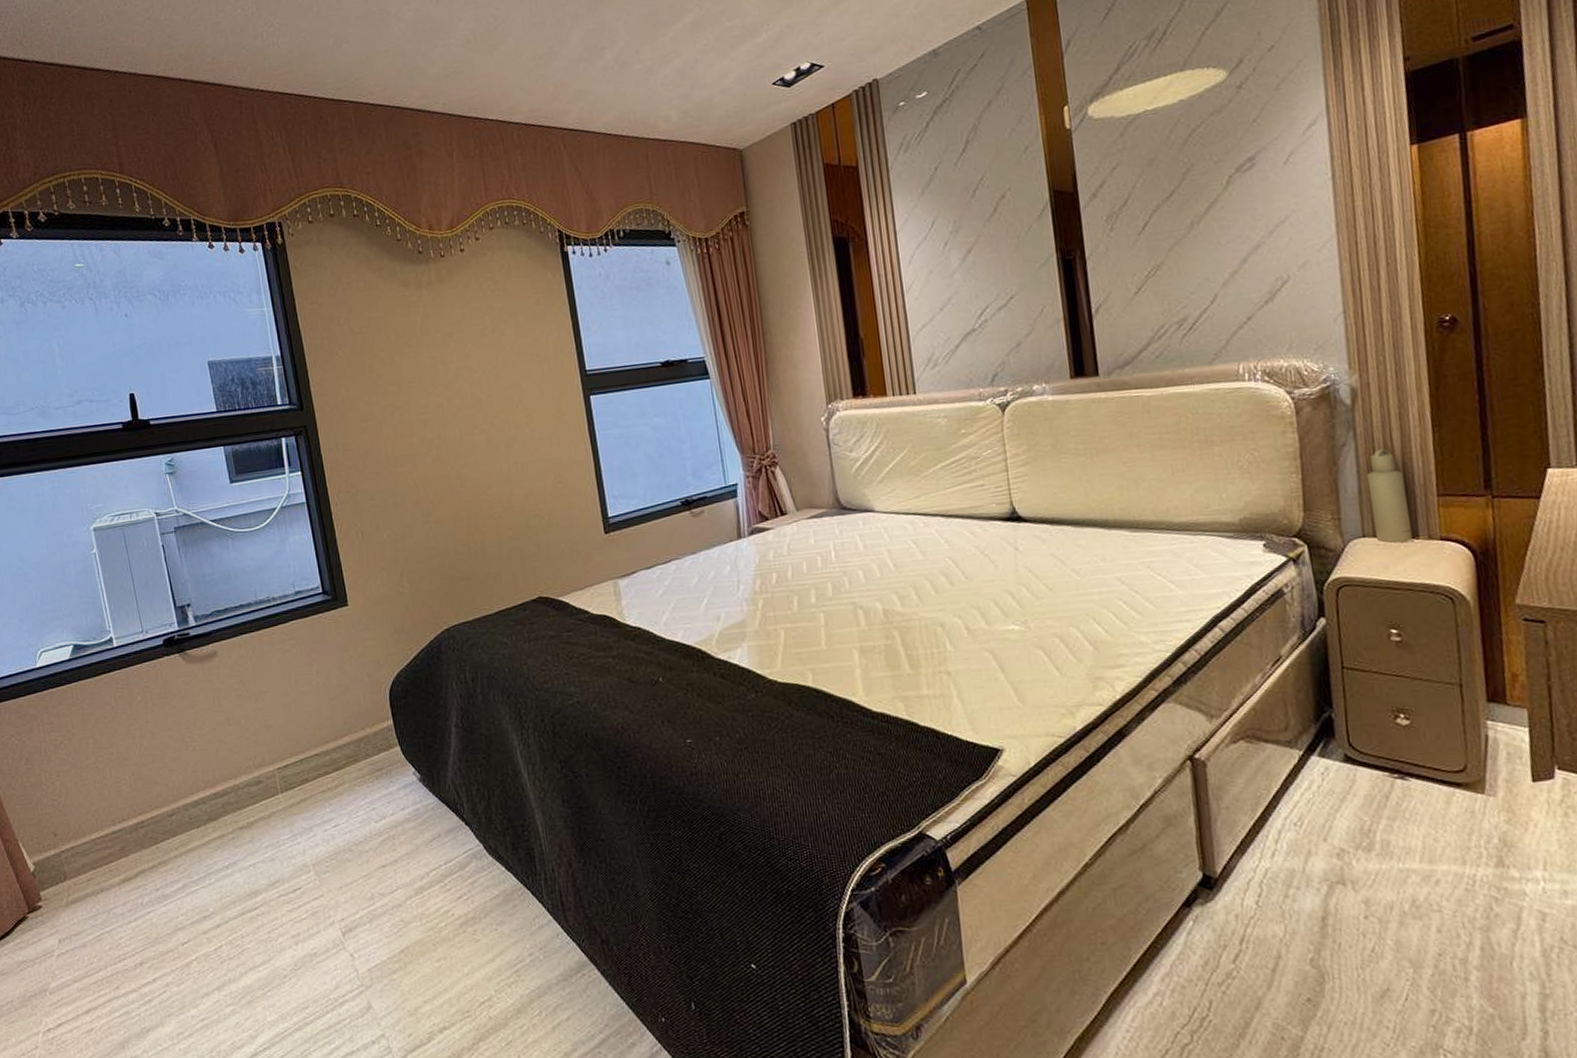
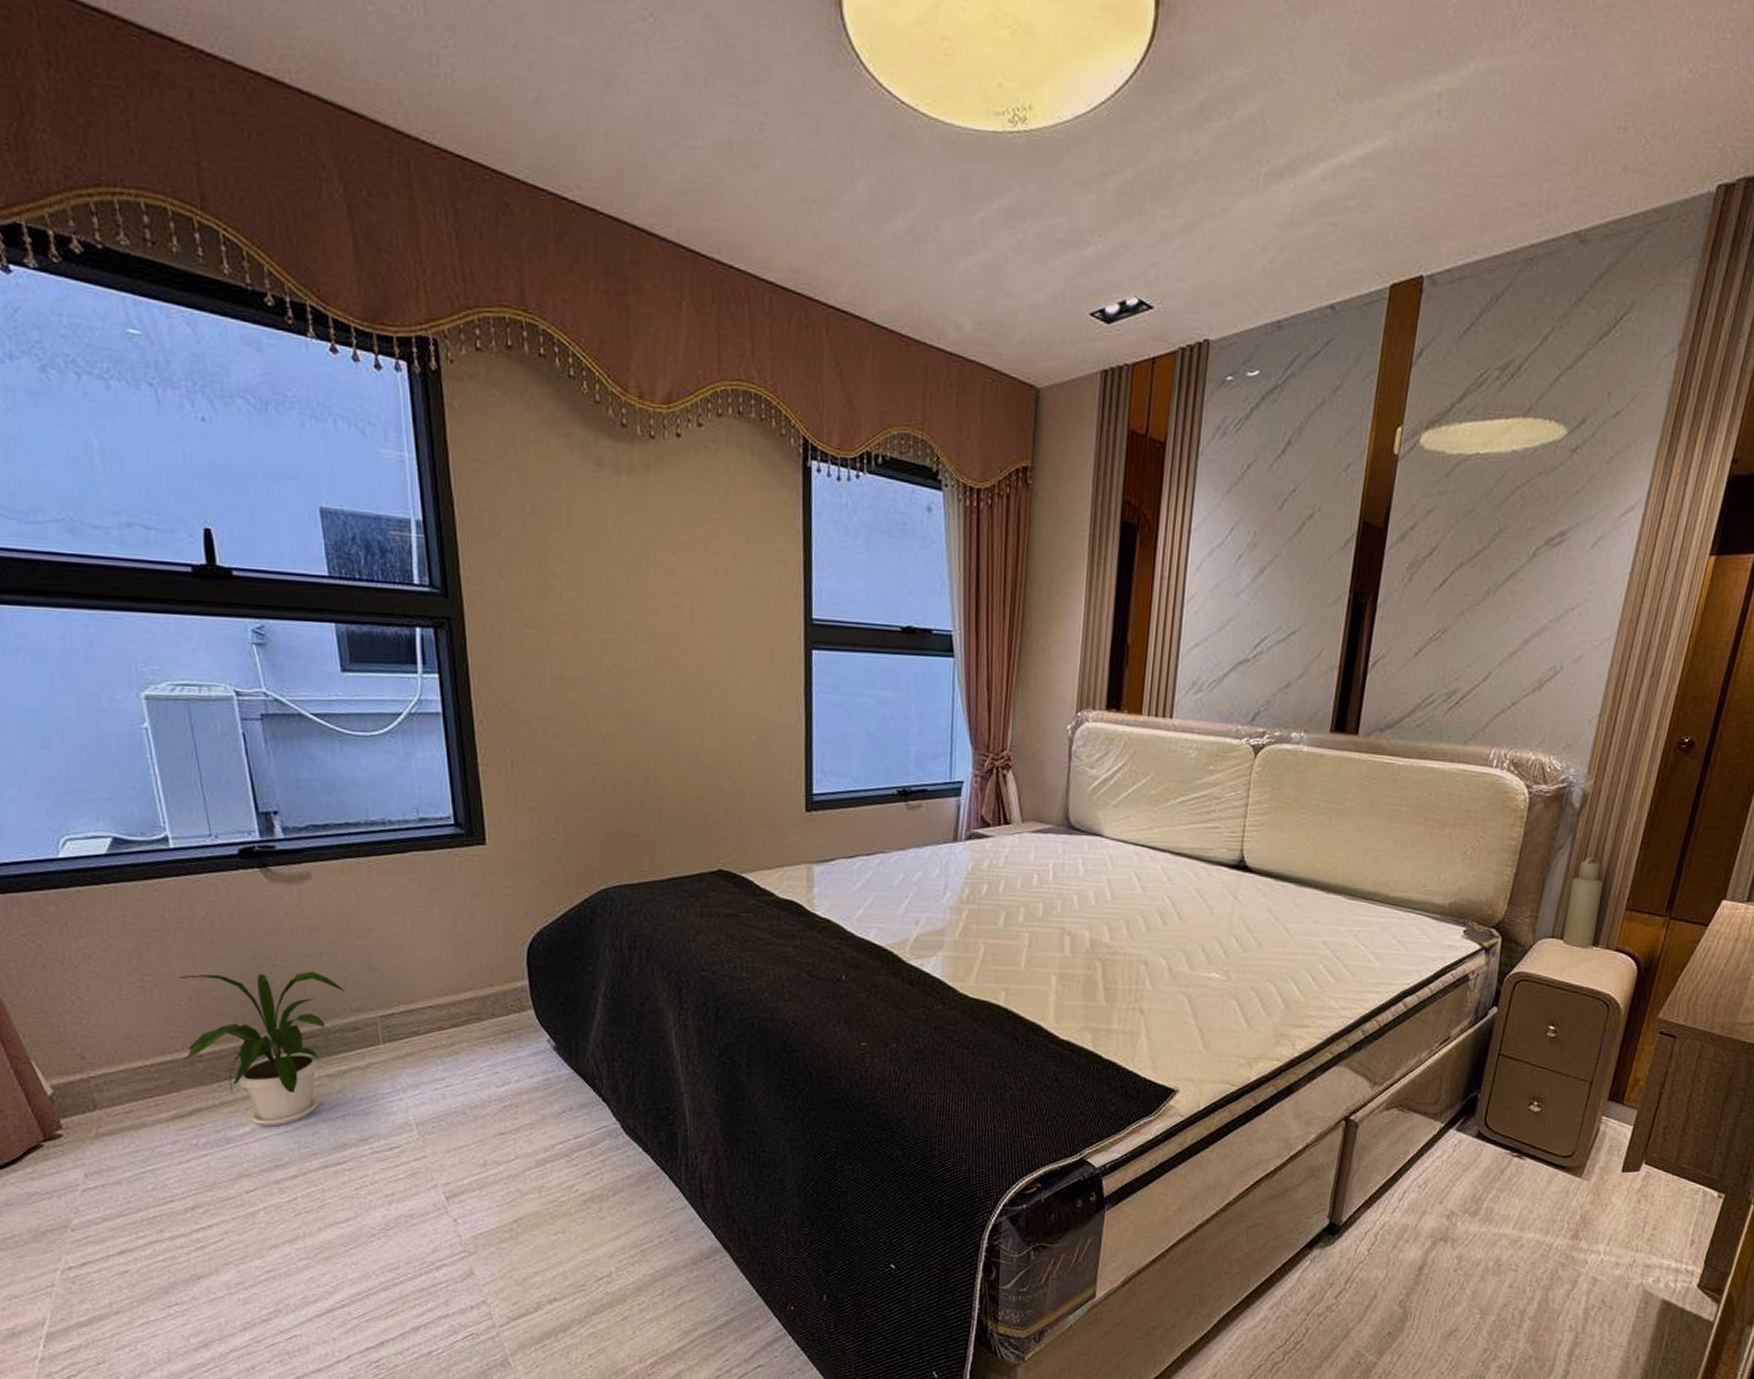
house plant: none [123,735,249,881] -> present [178,971,345,1127]

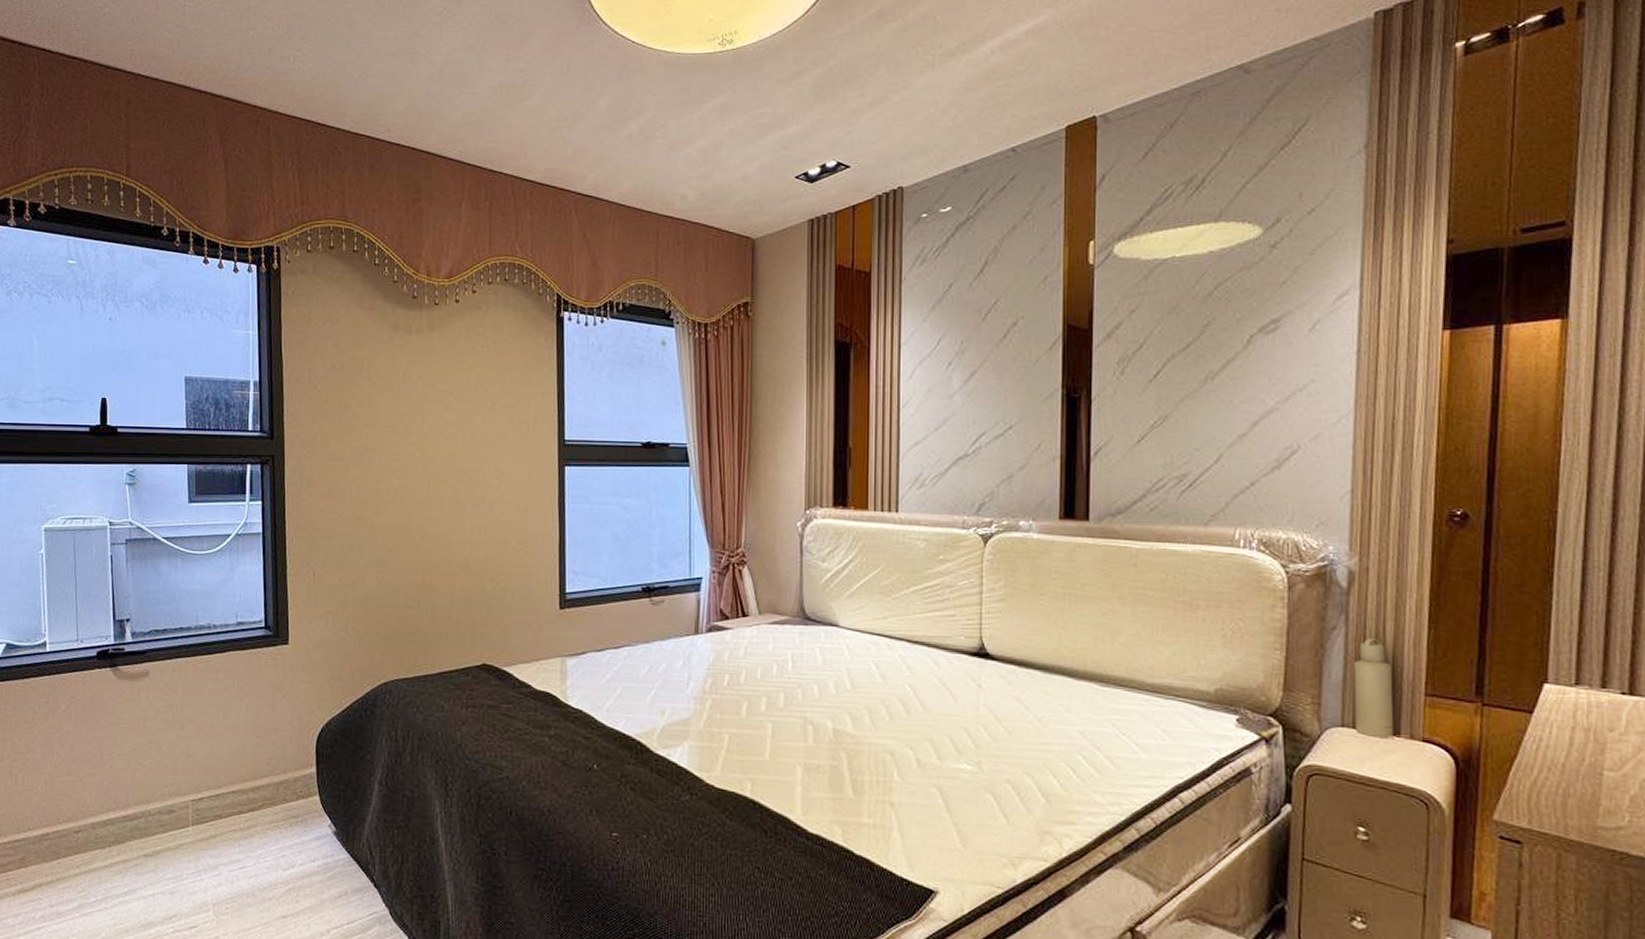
house plant: present [178,971,345,1127] -> none [33,758,166,903]

